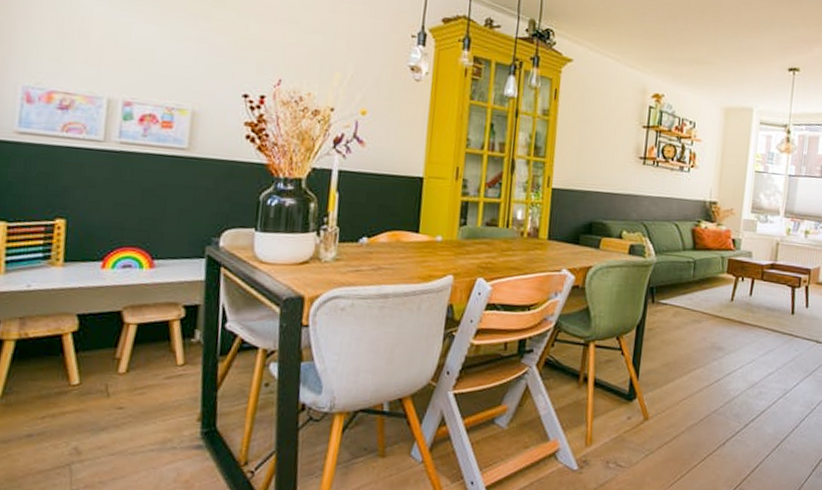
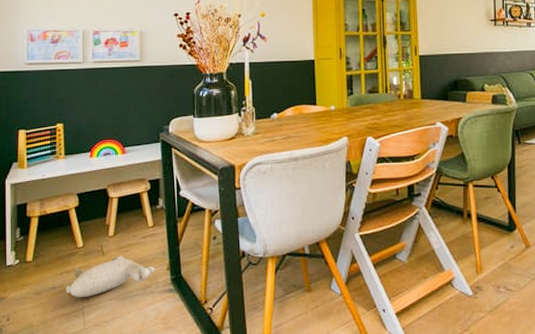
plush toy: none [48,398,181,450] -> present [66,255,156,297]

